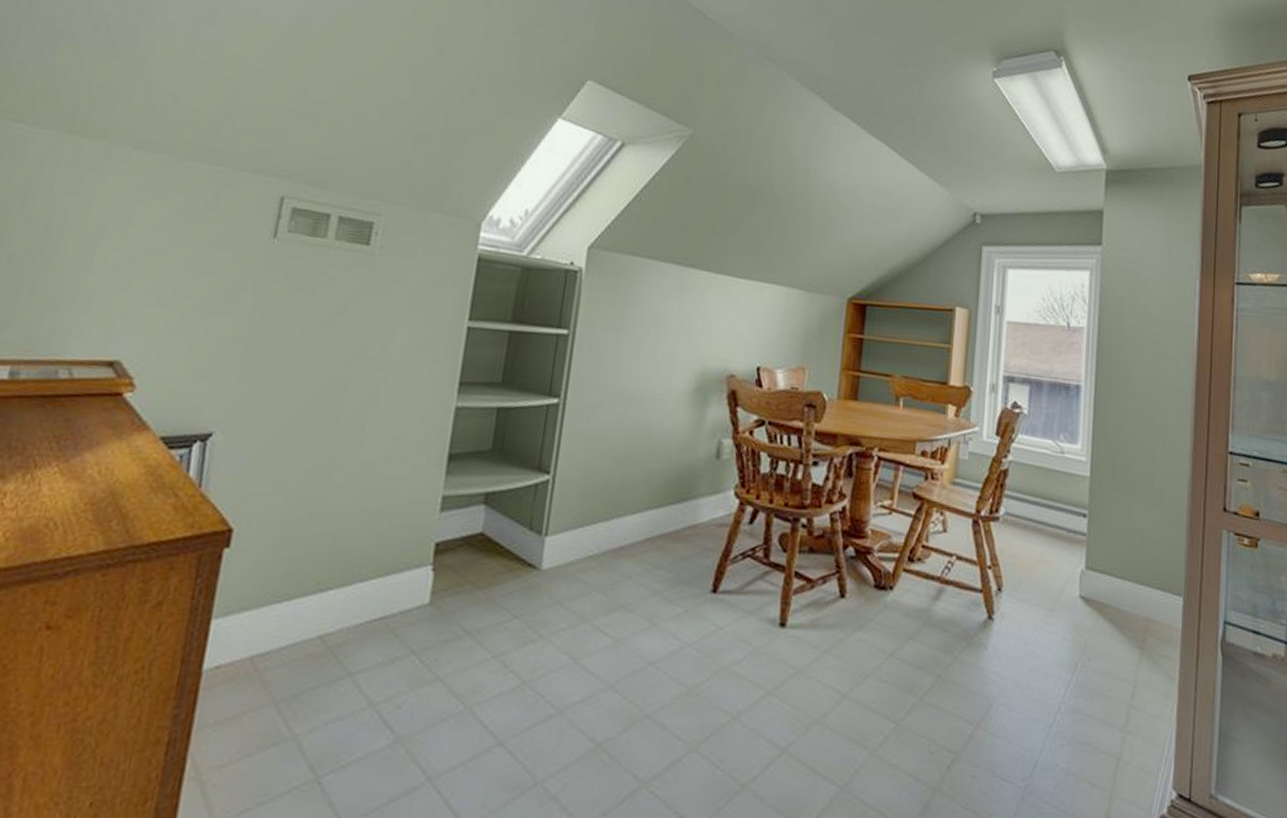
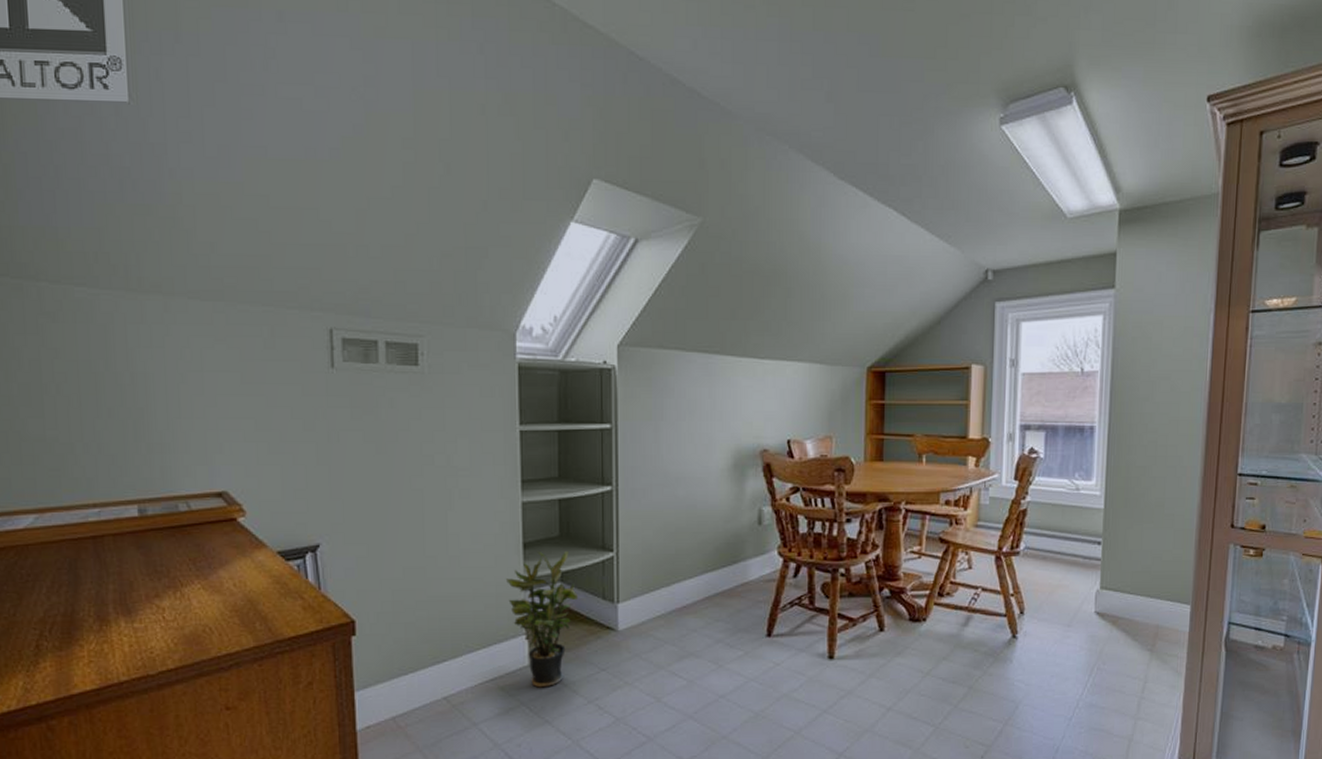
potted plant: none [419,466,502,634] -> present [505,550,579,688]

